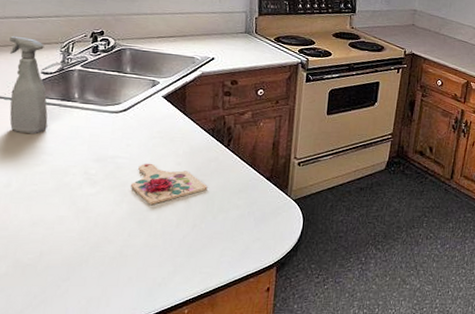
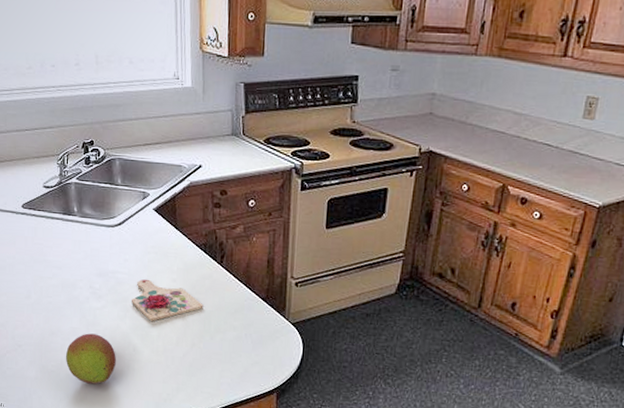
spray bottle: present [9,35,48,133] -> none [14,149,54,247]
fruit: none [46,221,108,275] -> present [65,333,116,384]

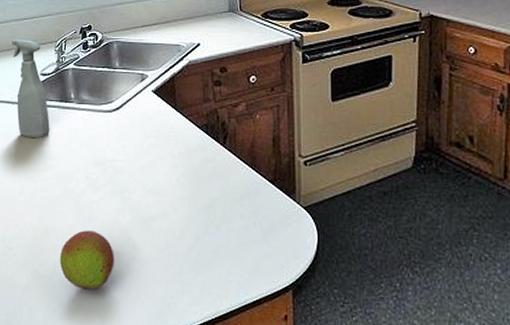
spray bottle: none [14,149,54,247] -> present [12,39,50,138]
cutting board: present [131,279,203,321] -> none [130,166,207,213]

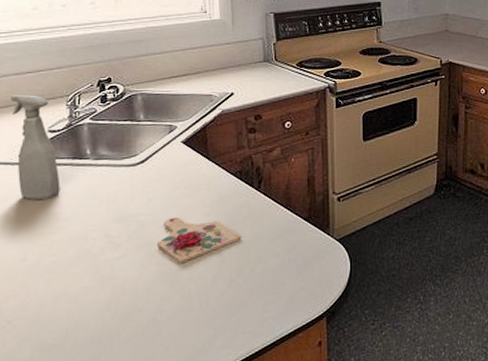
fruit: present [59,230,114,290] -> none [72,289,139,352]
cutting board: none [130,166,207,213] -> present [156,217,241,263]

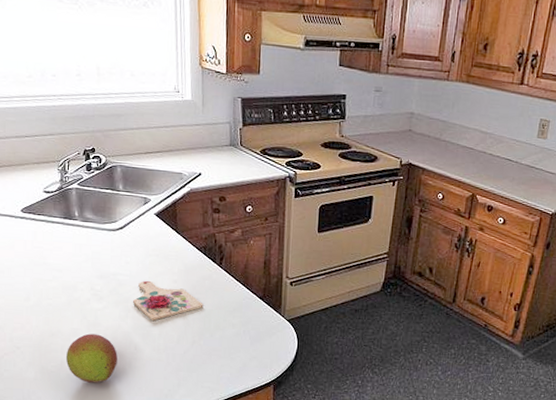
spray bottle: present [11,94,60,200] -> none [13,155,54,251]
fruit: none [72,289,139,352] -> present [65,333,117,383]

